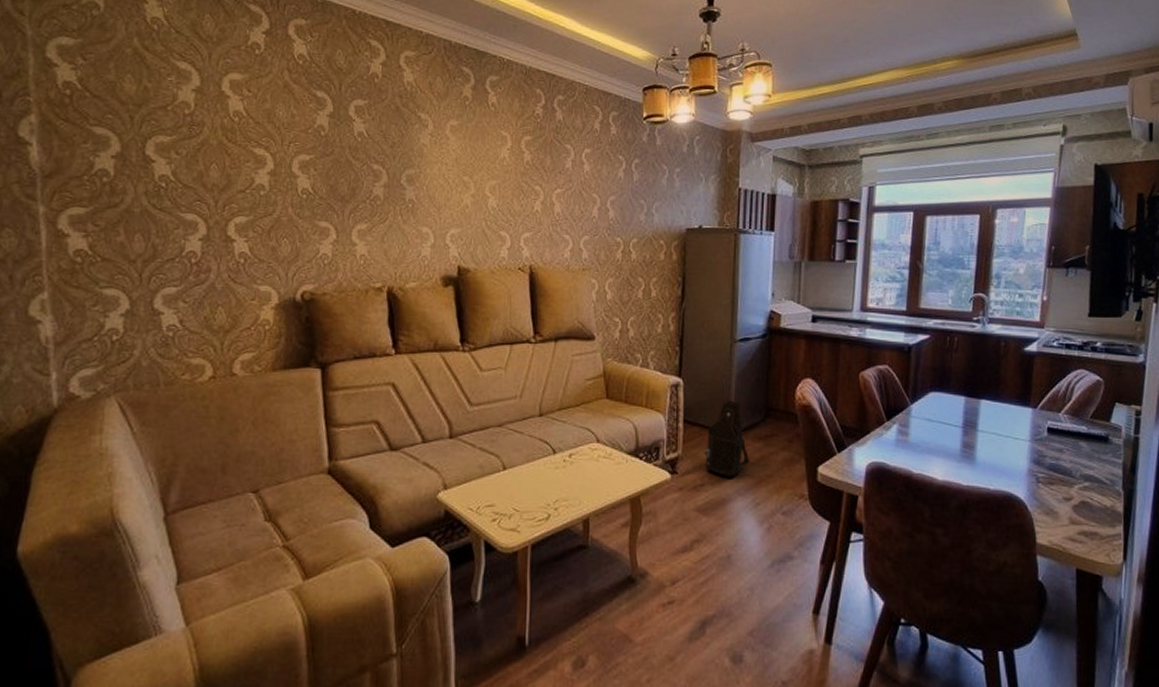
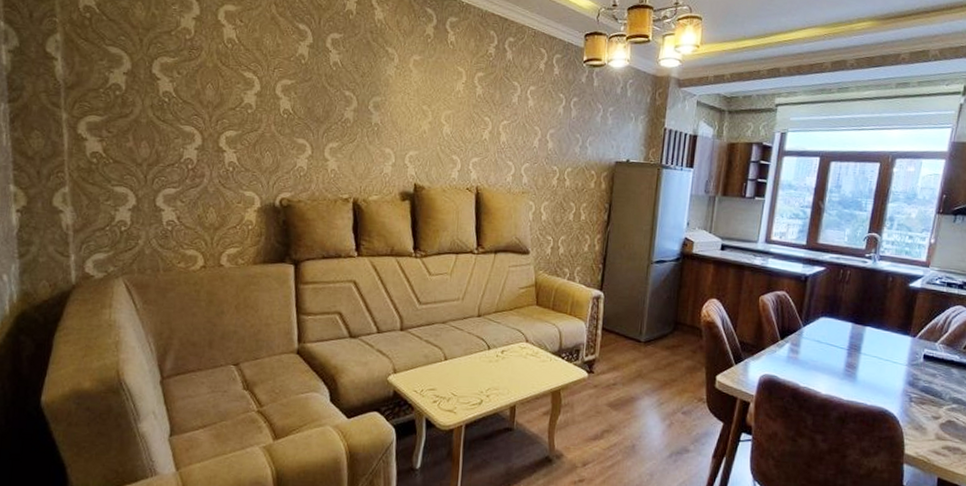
shoulder bag: present [704,400,750,476] -> none [618,313,658,379]

